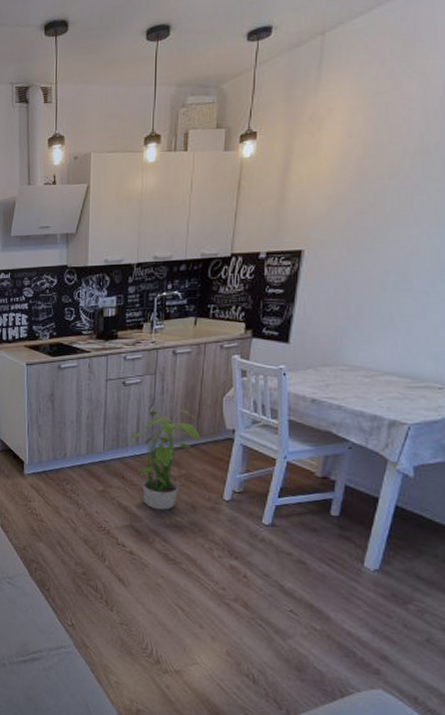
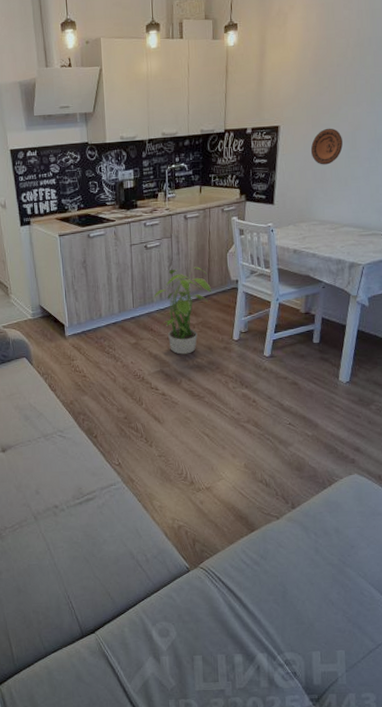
decorative plate: none [343,253,389,298] -> present [310,128,343,165]

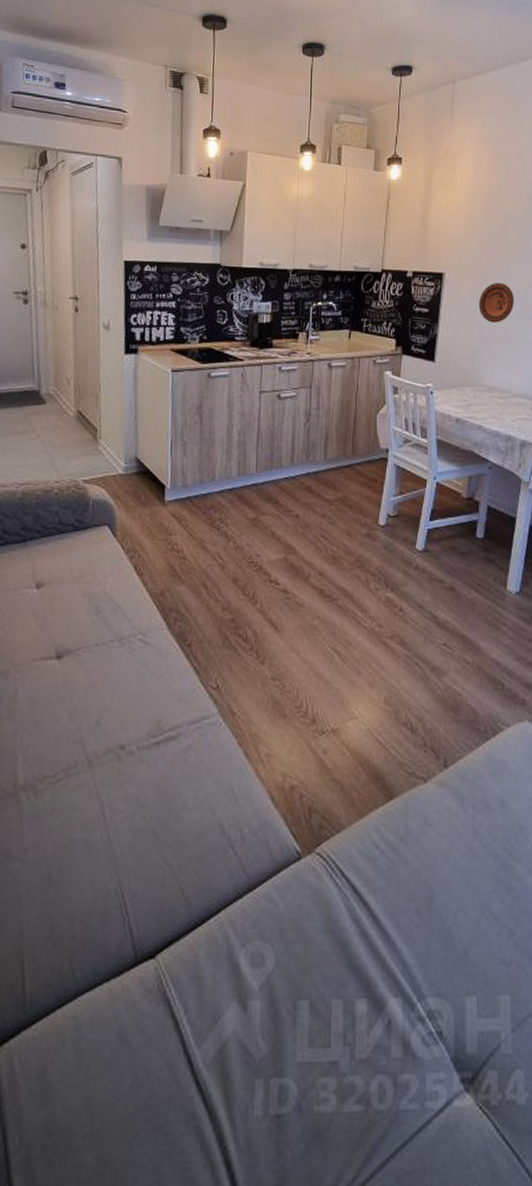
potted plant: present [153,266,212,355] -> none [282,426,356,539]

